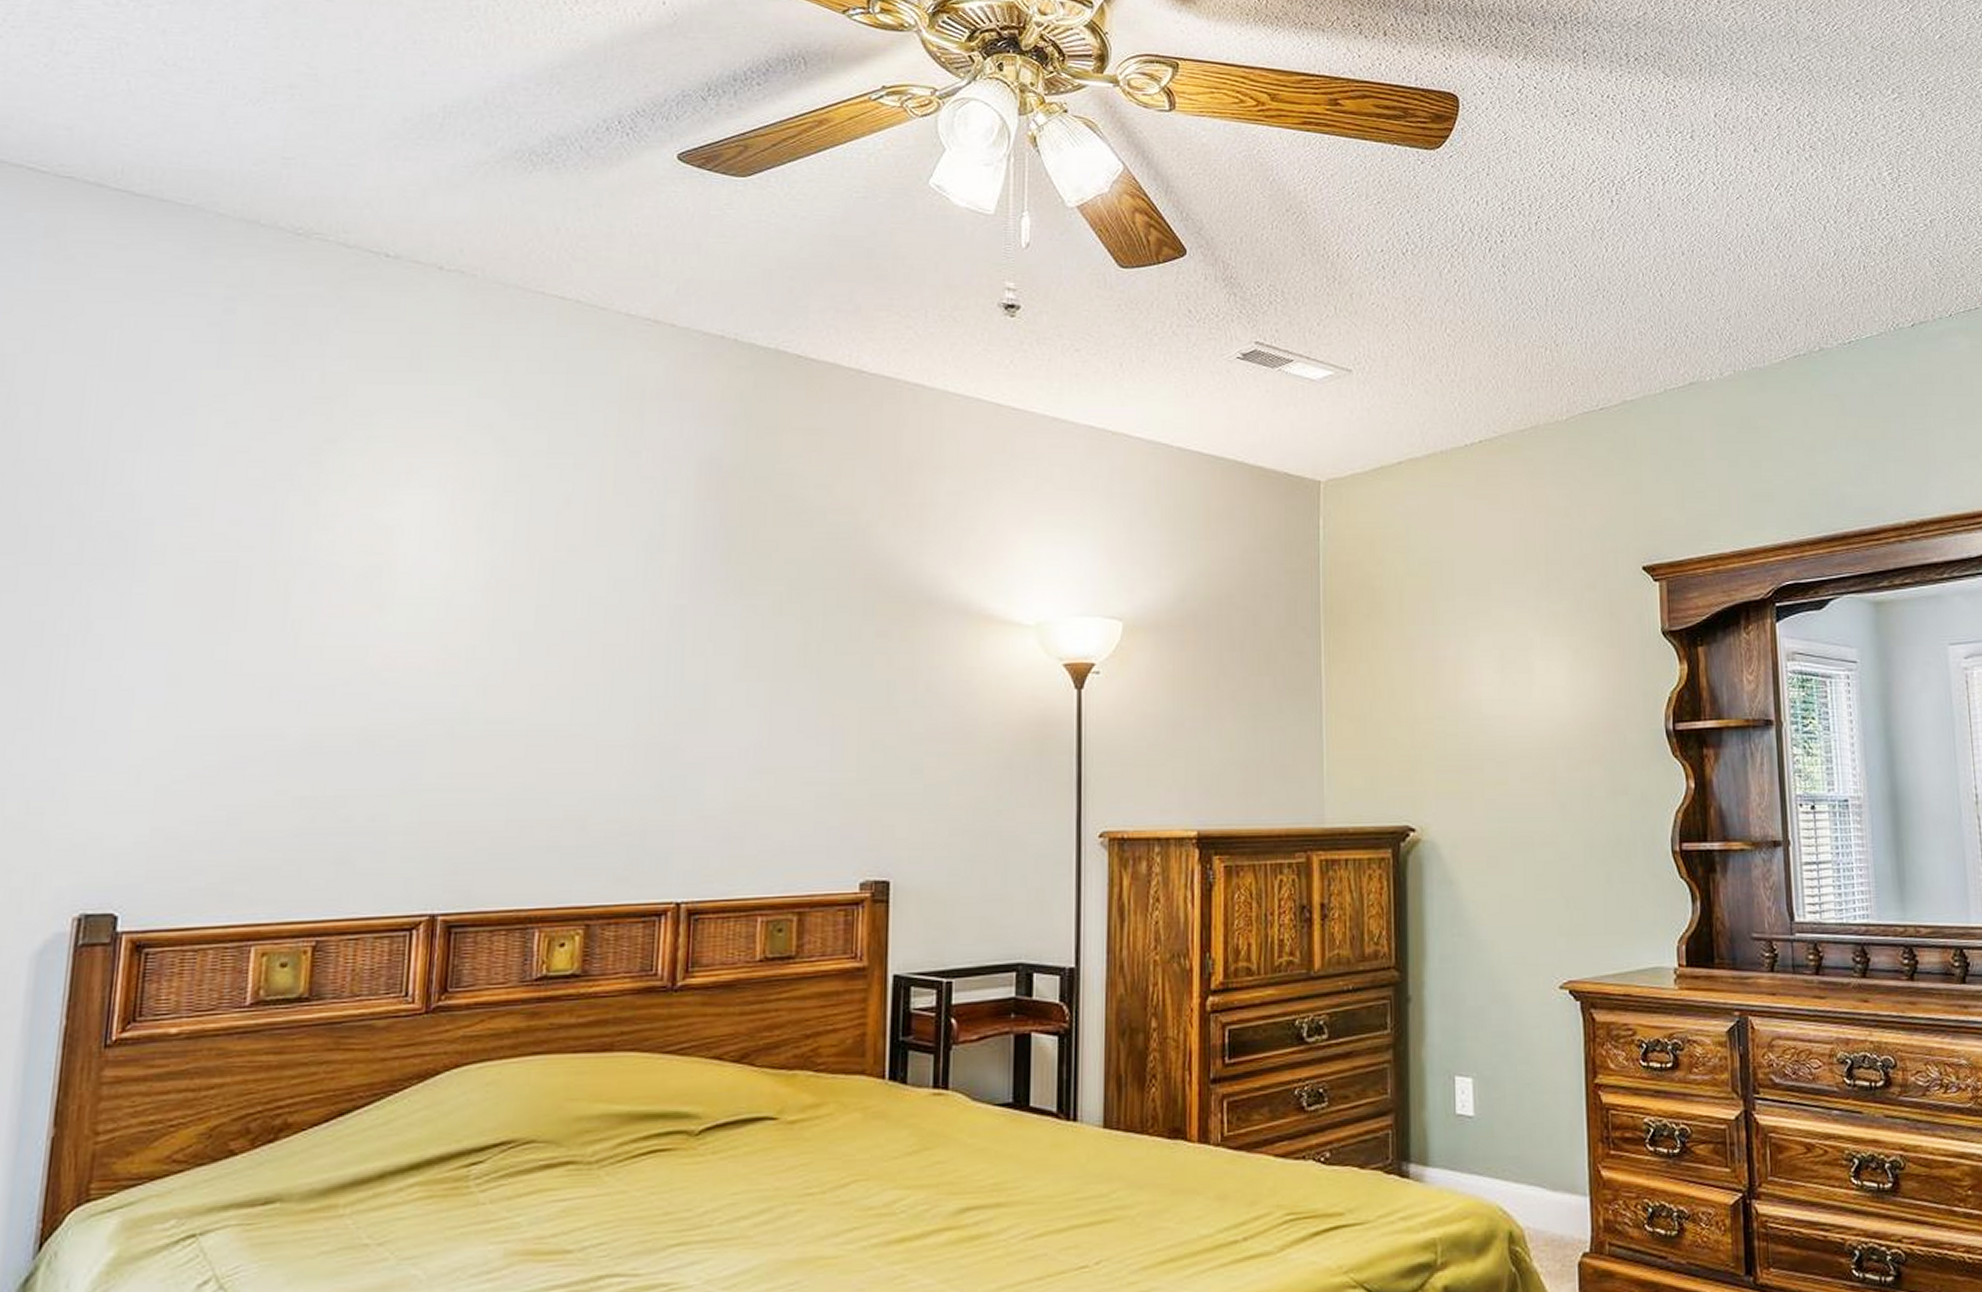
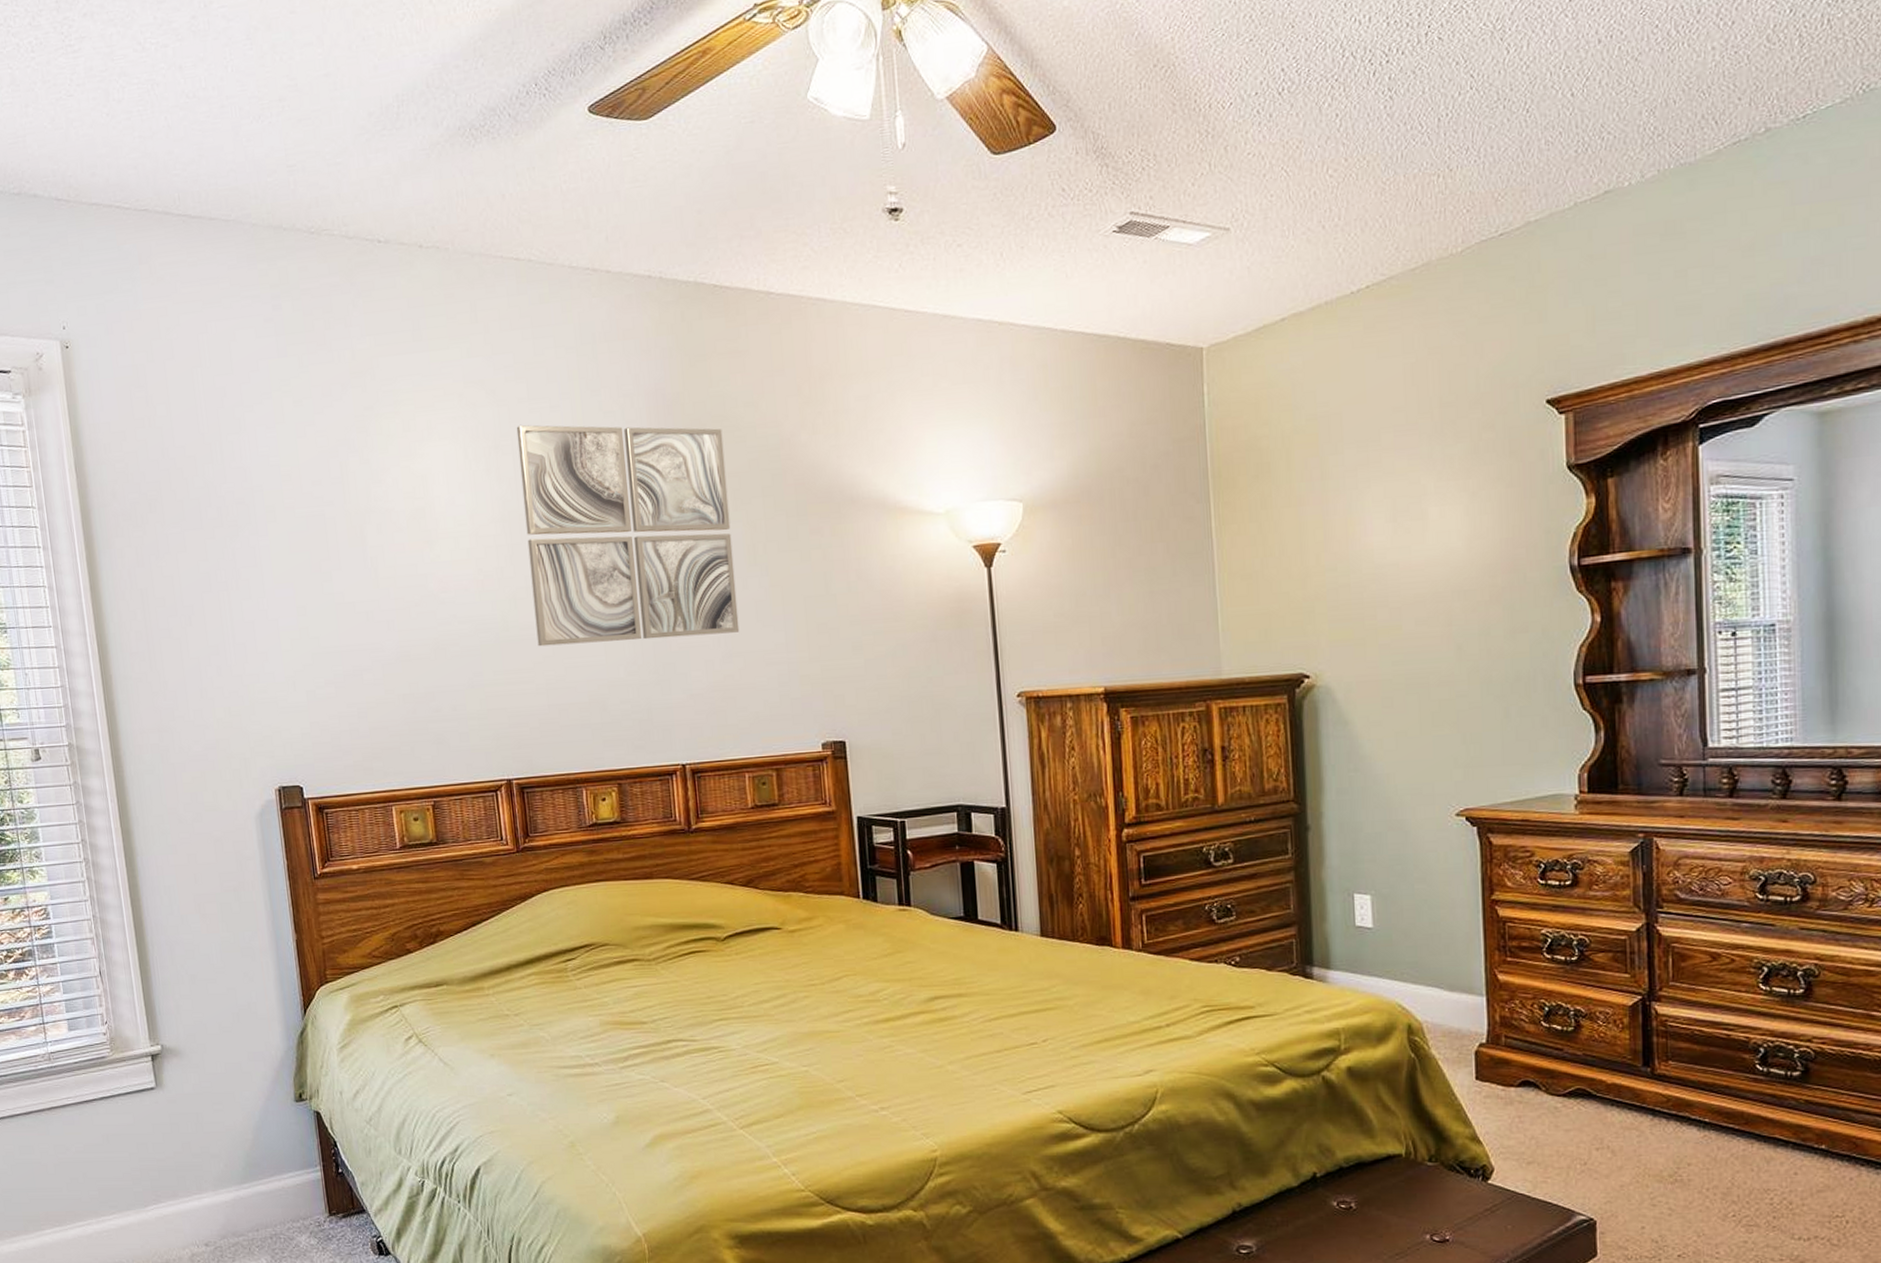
wall art: none [506,480,785,746] -> present [516,424,740,647]

